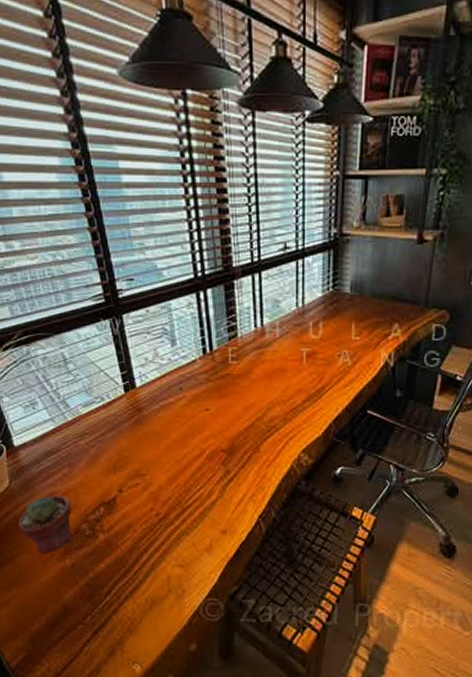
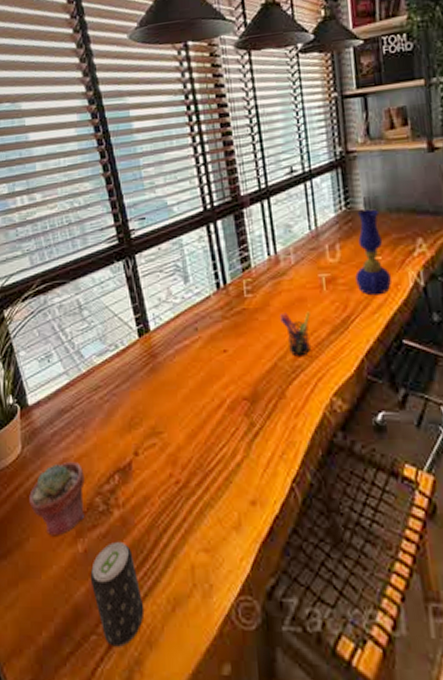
beverage can: none [77,559,126,633] -> present [90,542,145,647]
pen holder: none [261,380,289,419] -> present [280,311,311,357]
oil lamp: none [334,293,366,371] -> present [355,209,392,296]

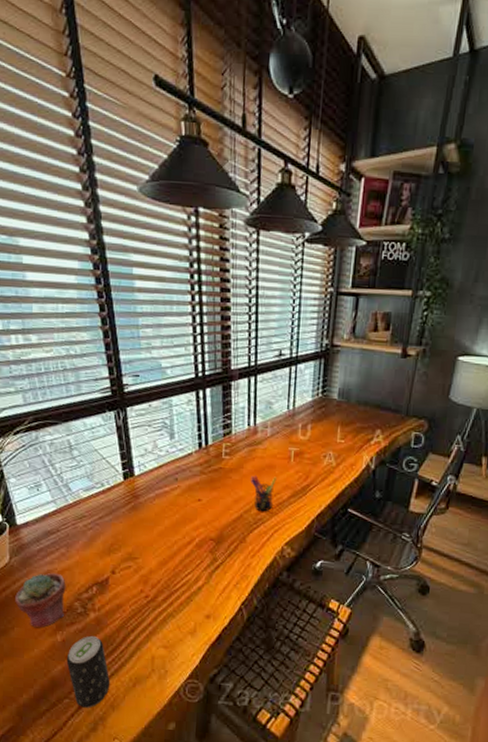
oil lamp: present [355,209,392,296] -> none [319,398,350,472]

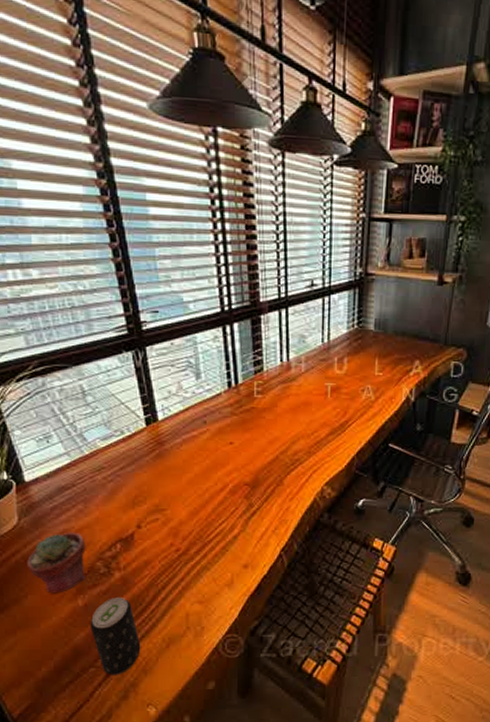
pen holder: present [251,475,277,512] -> none [286,414,314,452]

